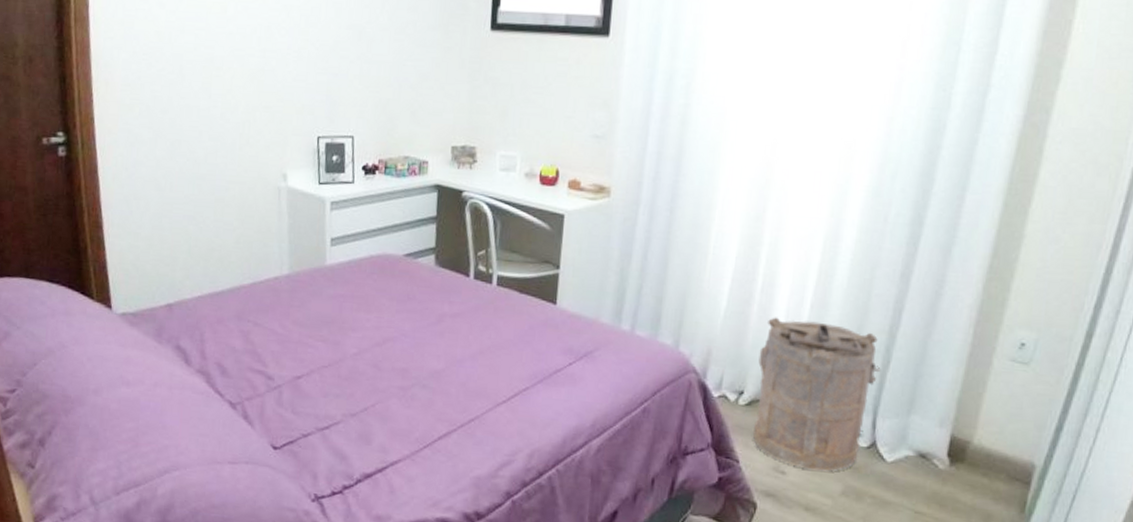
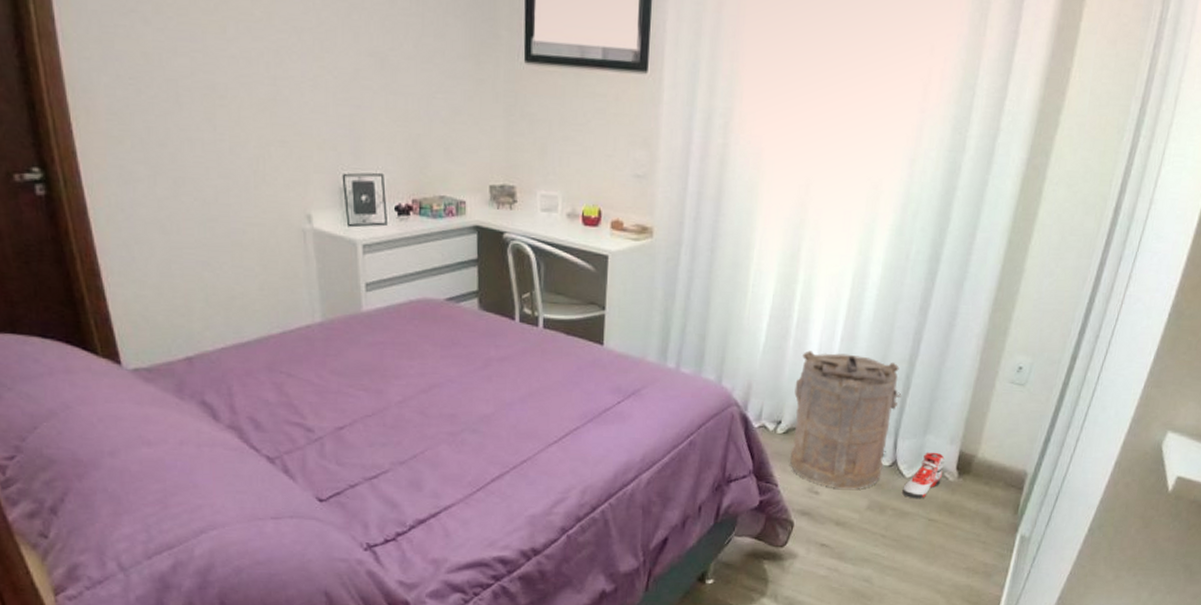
sneaker: none [883,434,933,488] -> present [902,452,945,499]

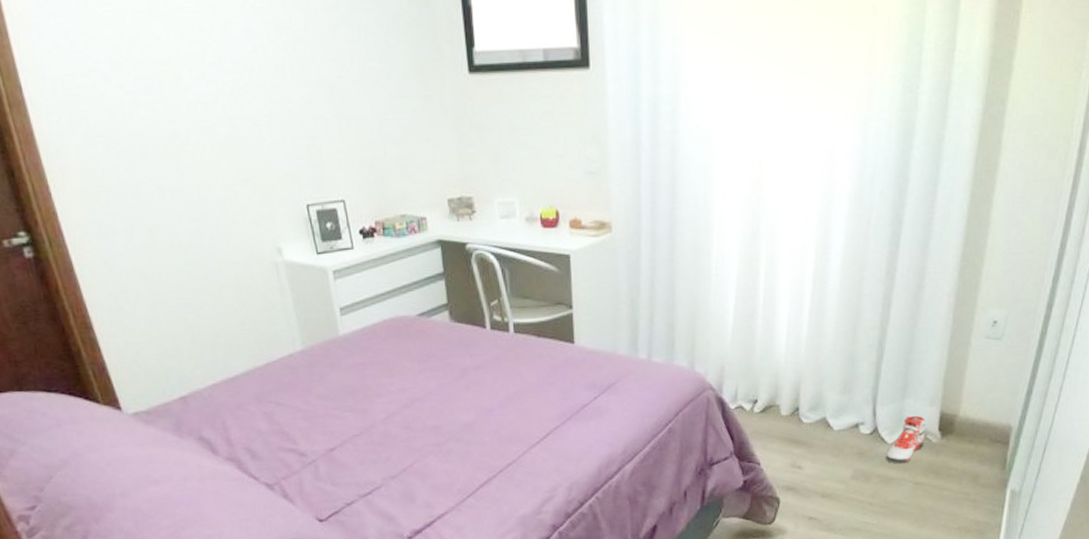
laundry hamper: present [790,350,902,489] -> none [768,326,876,461]

